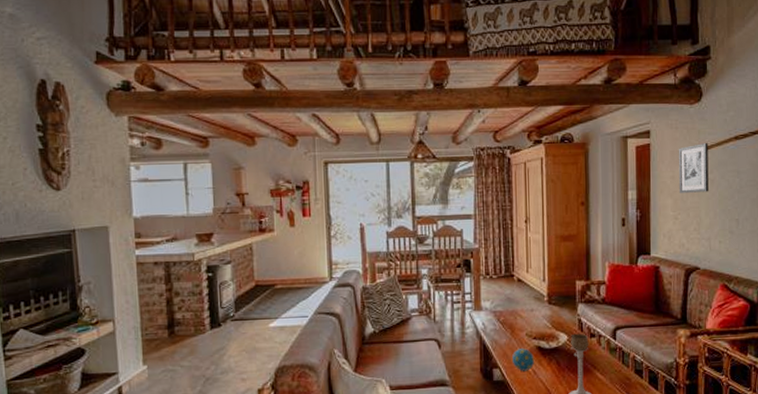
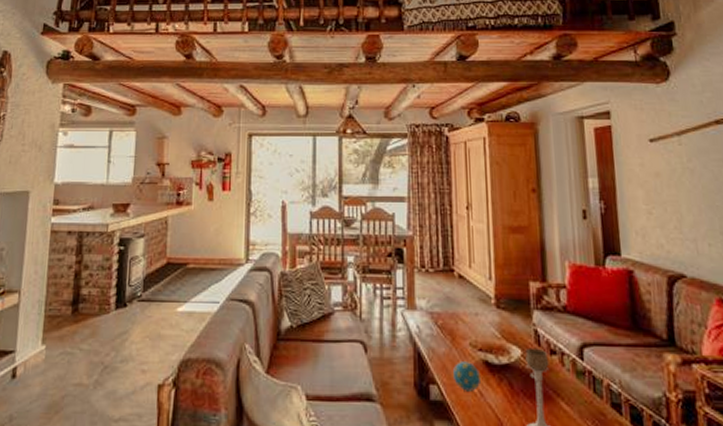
wall art: present [678,143,709,193] -> none [646,127,689,184]

